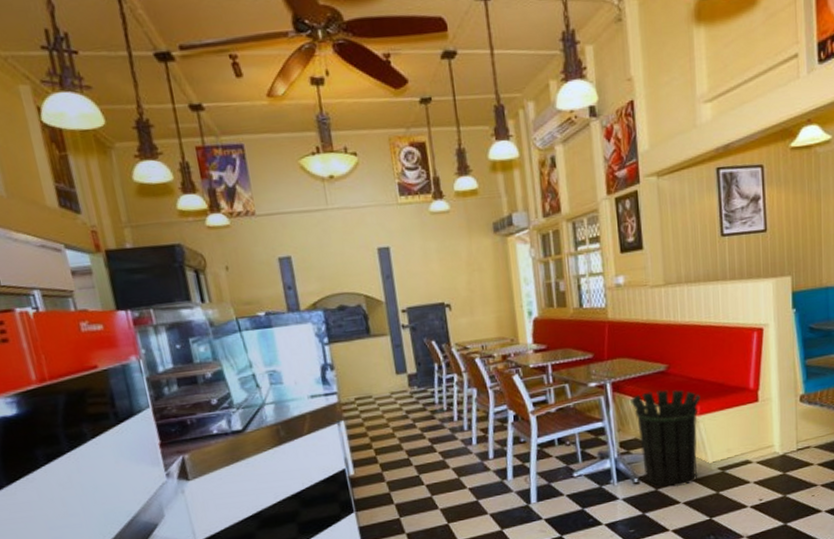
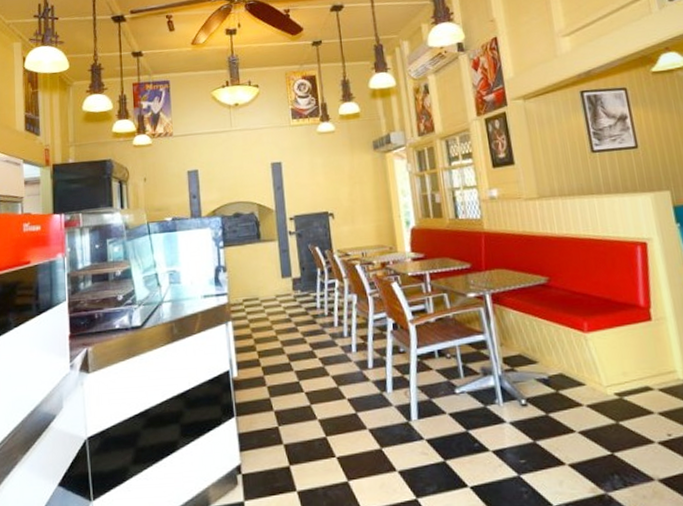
waste bin: present [630,390,701,487] -> none [511,303,592,413]

